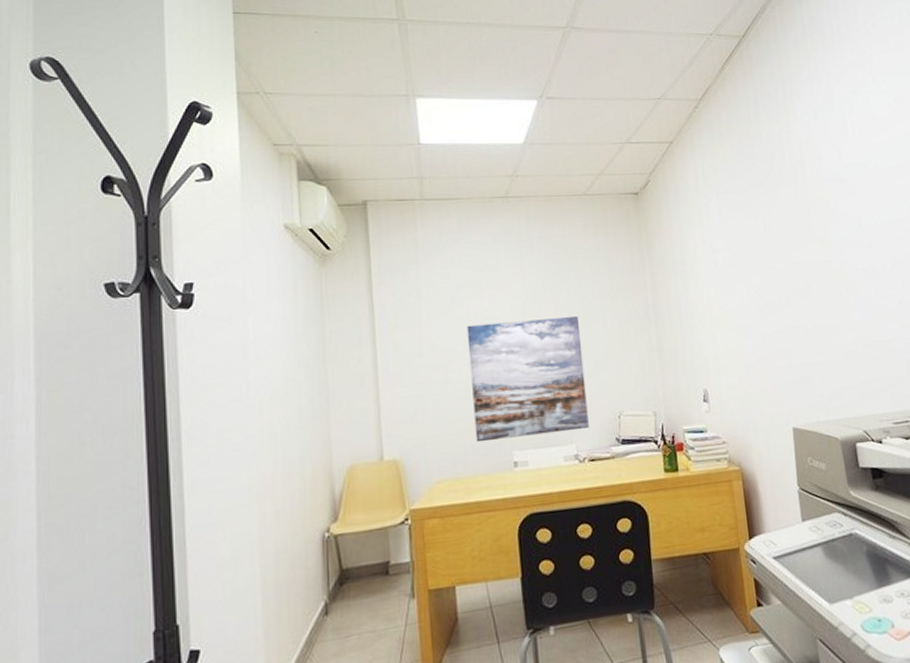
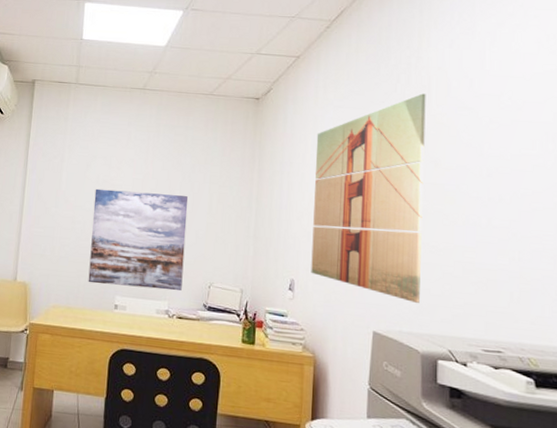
wall art: none [704,169,830,390] -> present [311,93,426,304]

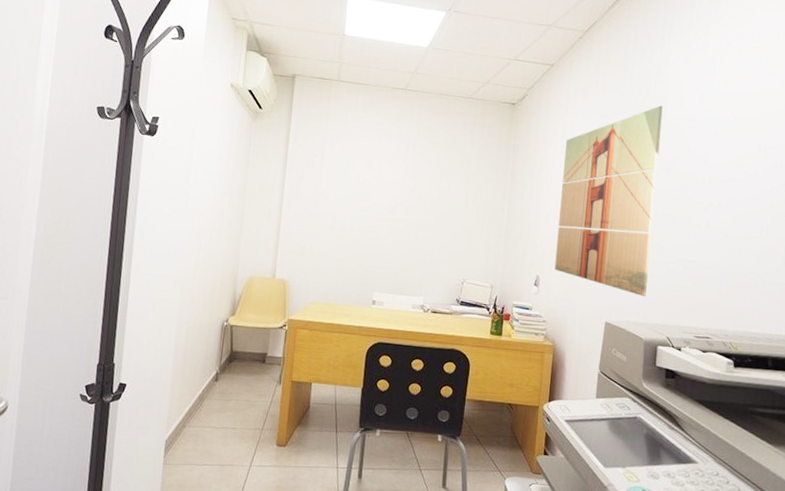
wall art: present [88,188,188,291] -> none [347,187,445,287]

